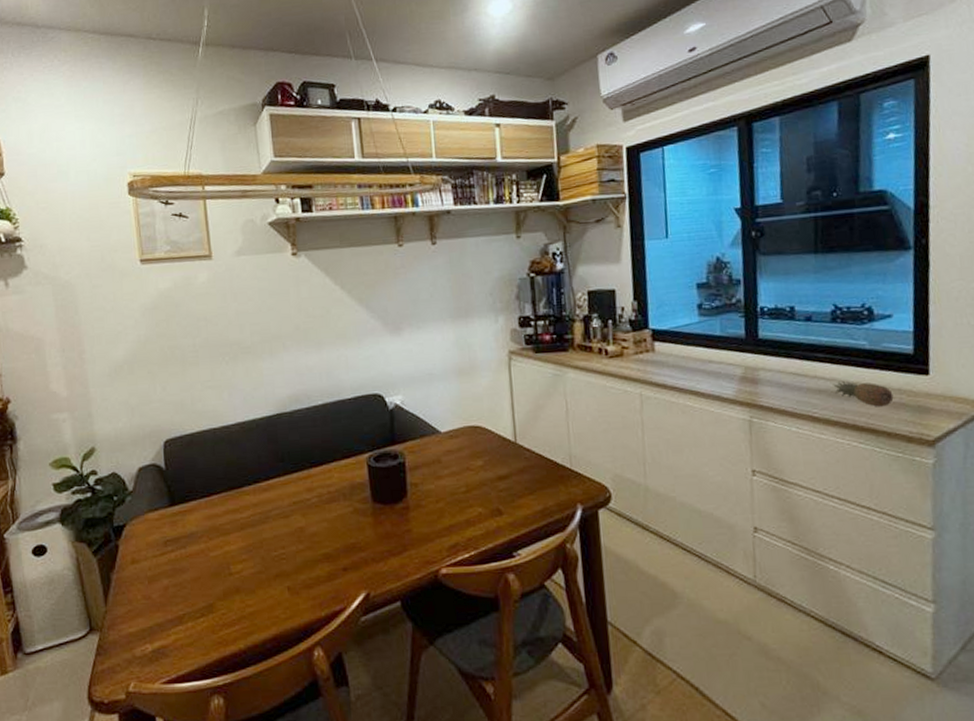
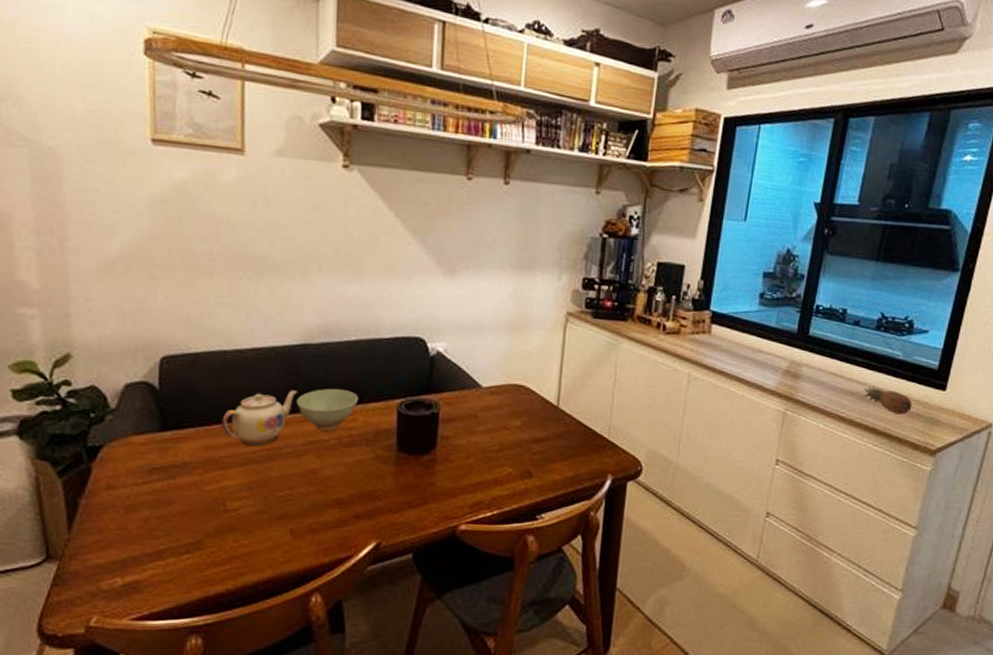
teapot: none [218,456,278,511] -> present [221,390,297,446]
bowl: none [278,450,332,491] -> present [296,389,359,431]

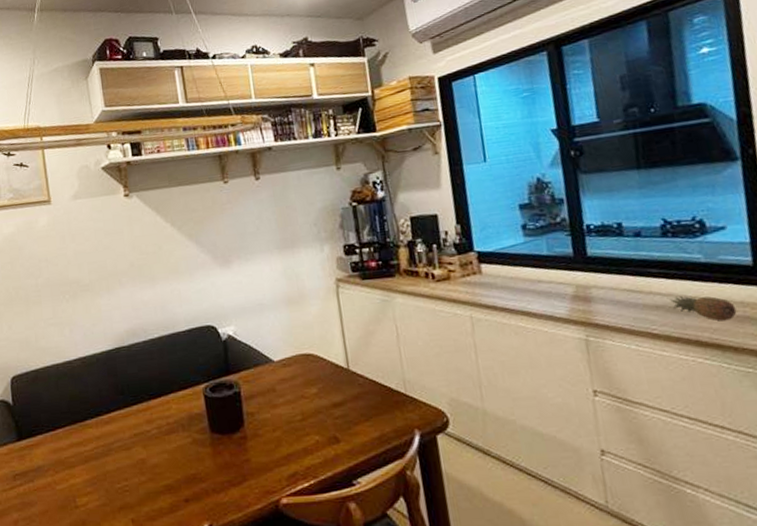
teapot: present [221,390,297,446] -> none [63,389,118,444]
bowl: present [296,389,359,431] -> none [119,382,170,423]

